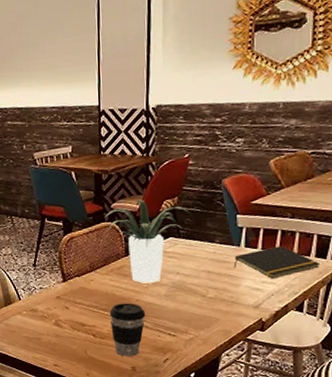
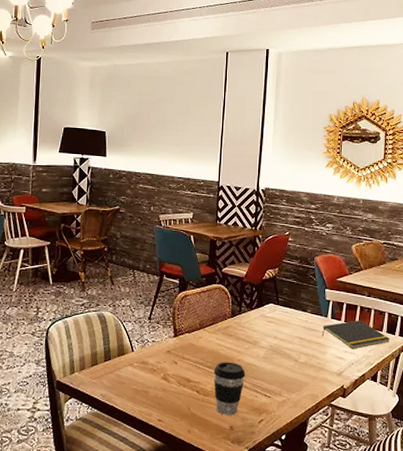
potted plant: present [104,199,194,283] -> none [216,267,291,345]

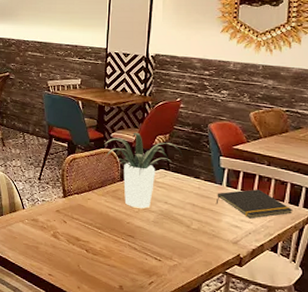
coffee cup: present [213,362,246,415] -> none [102,223,135,275]
potted plant: none [216,267,291,345] -> present [104,132,183,209]

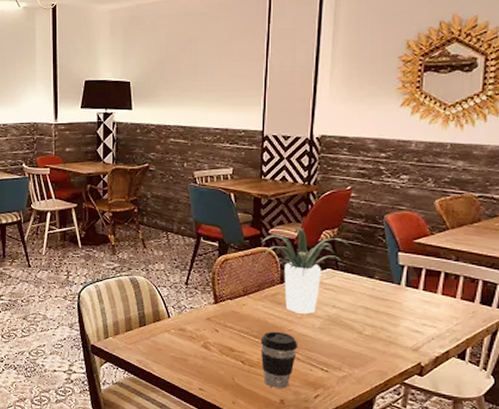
coffee cup: none [102,223,135,275] -> present [260,331,298,388]
notepad: present [215,189,293,219] -> none [392,288,485,322]

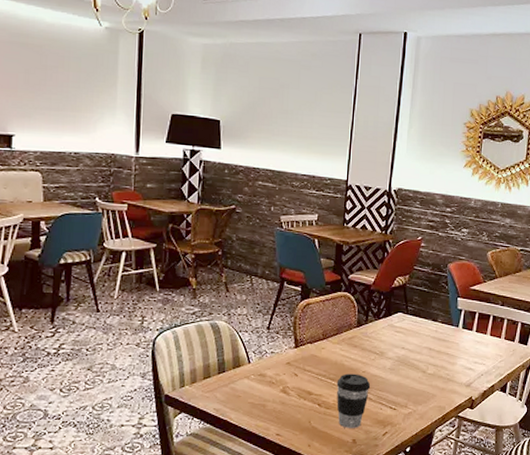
potted plant: present [261,227,354,314] -> none [341,273,422,355]

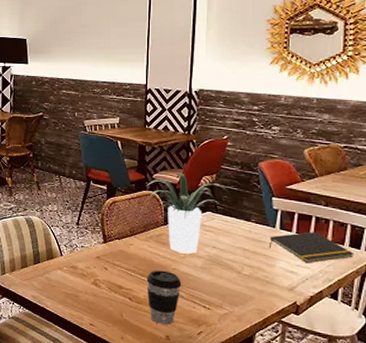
potted plant: none [341,273,422,355] -> present [146,173,231,254]
notepad: none [451,330,522,360] -> present [268,232,355,264]

